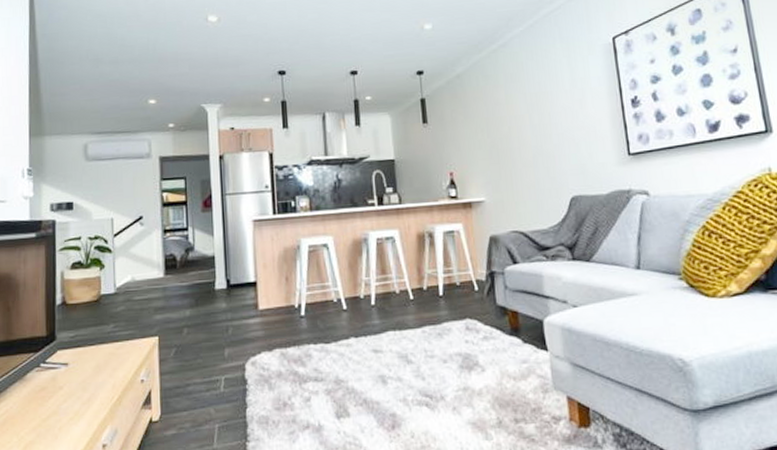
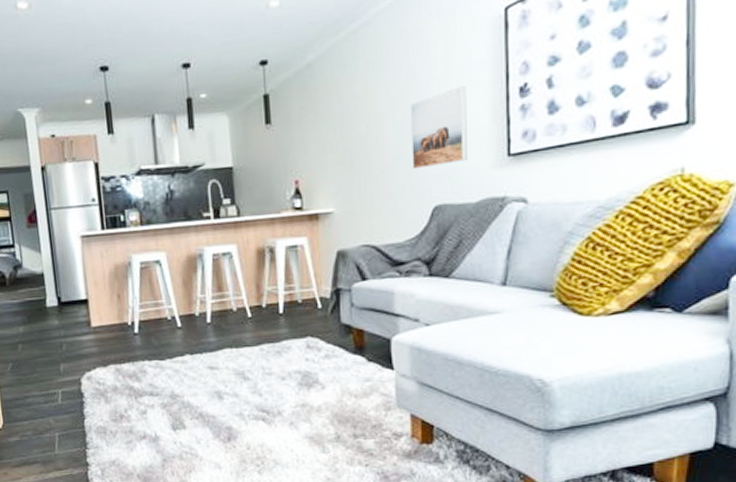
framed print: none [544,97,595,165] -> present [411,86,467,169]

